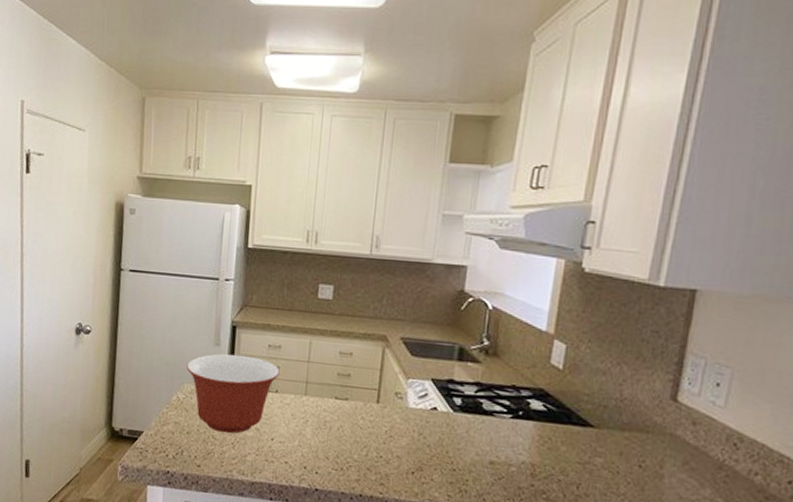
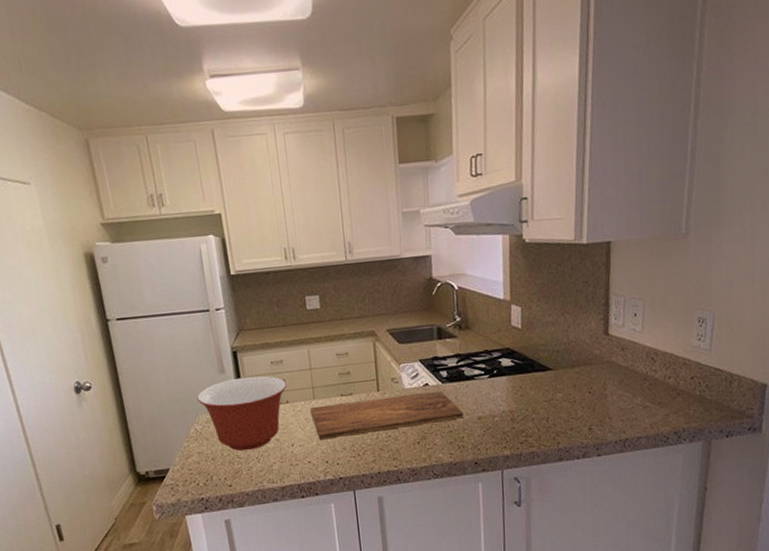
cutting board: none [298,403,473,458] -> present [310,391,463,440]

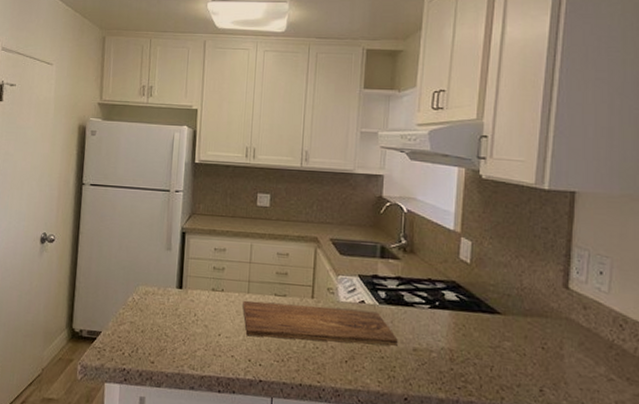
mixing bowl: present [197,375,287,451] -> none [141,257,225,331]

